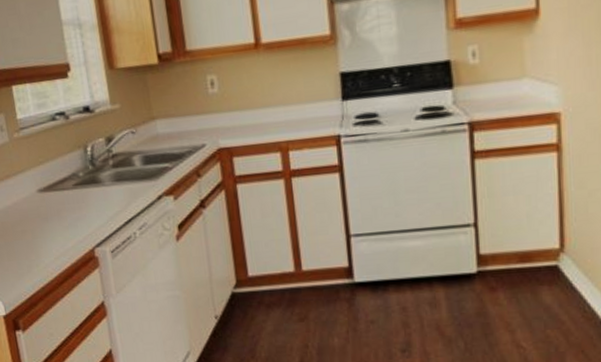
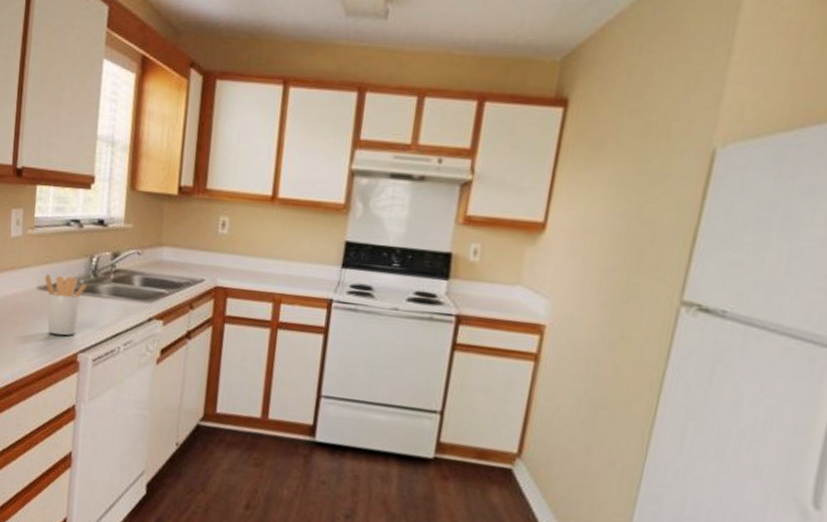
utensil holder: none [42,171,88,235] -> present [44,274,87,336]

